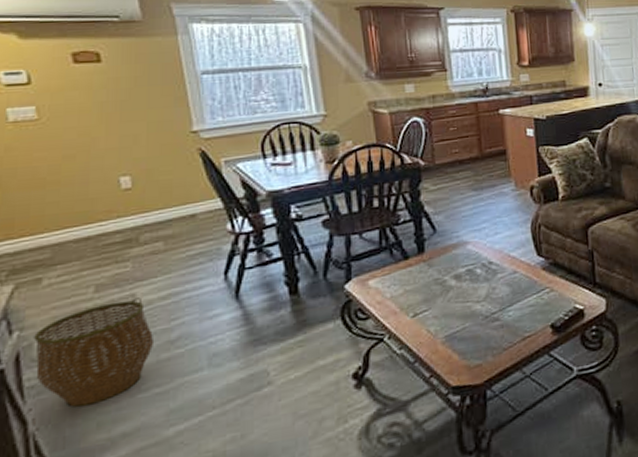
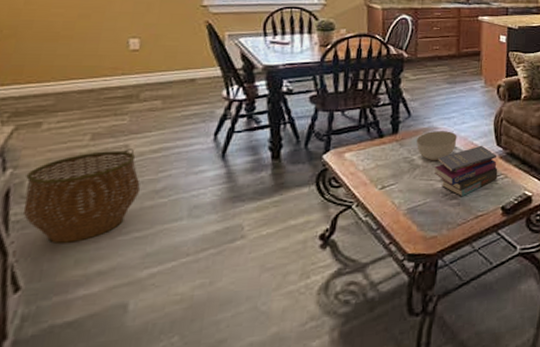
bowl: none [445,244,492,281] -> present [416,131,457,161]
books: none [470,257,543,318] -> present [435,145,498,197]

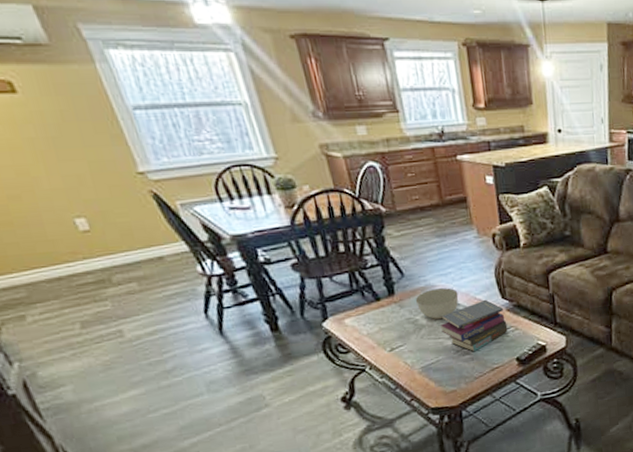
basket: present [22,149,141,243] -> none [34,333,152,425]

